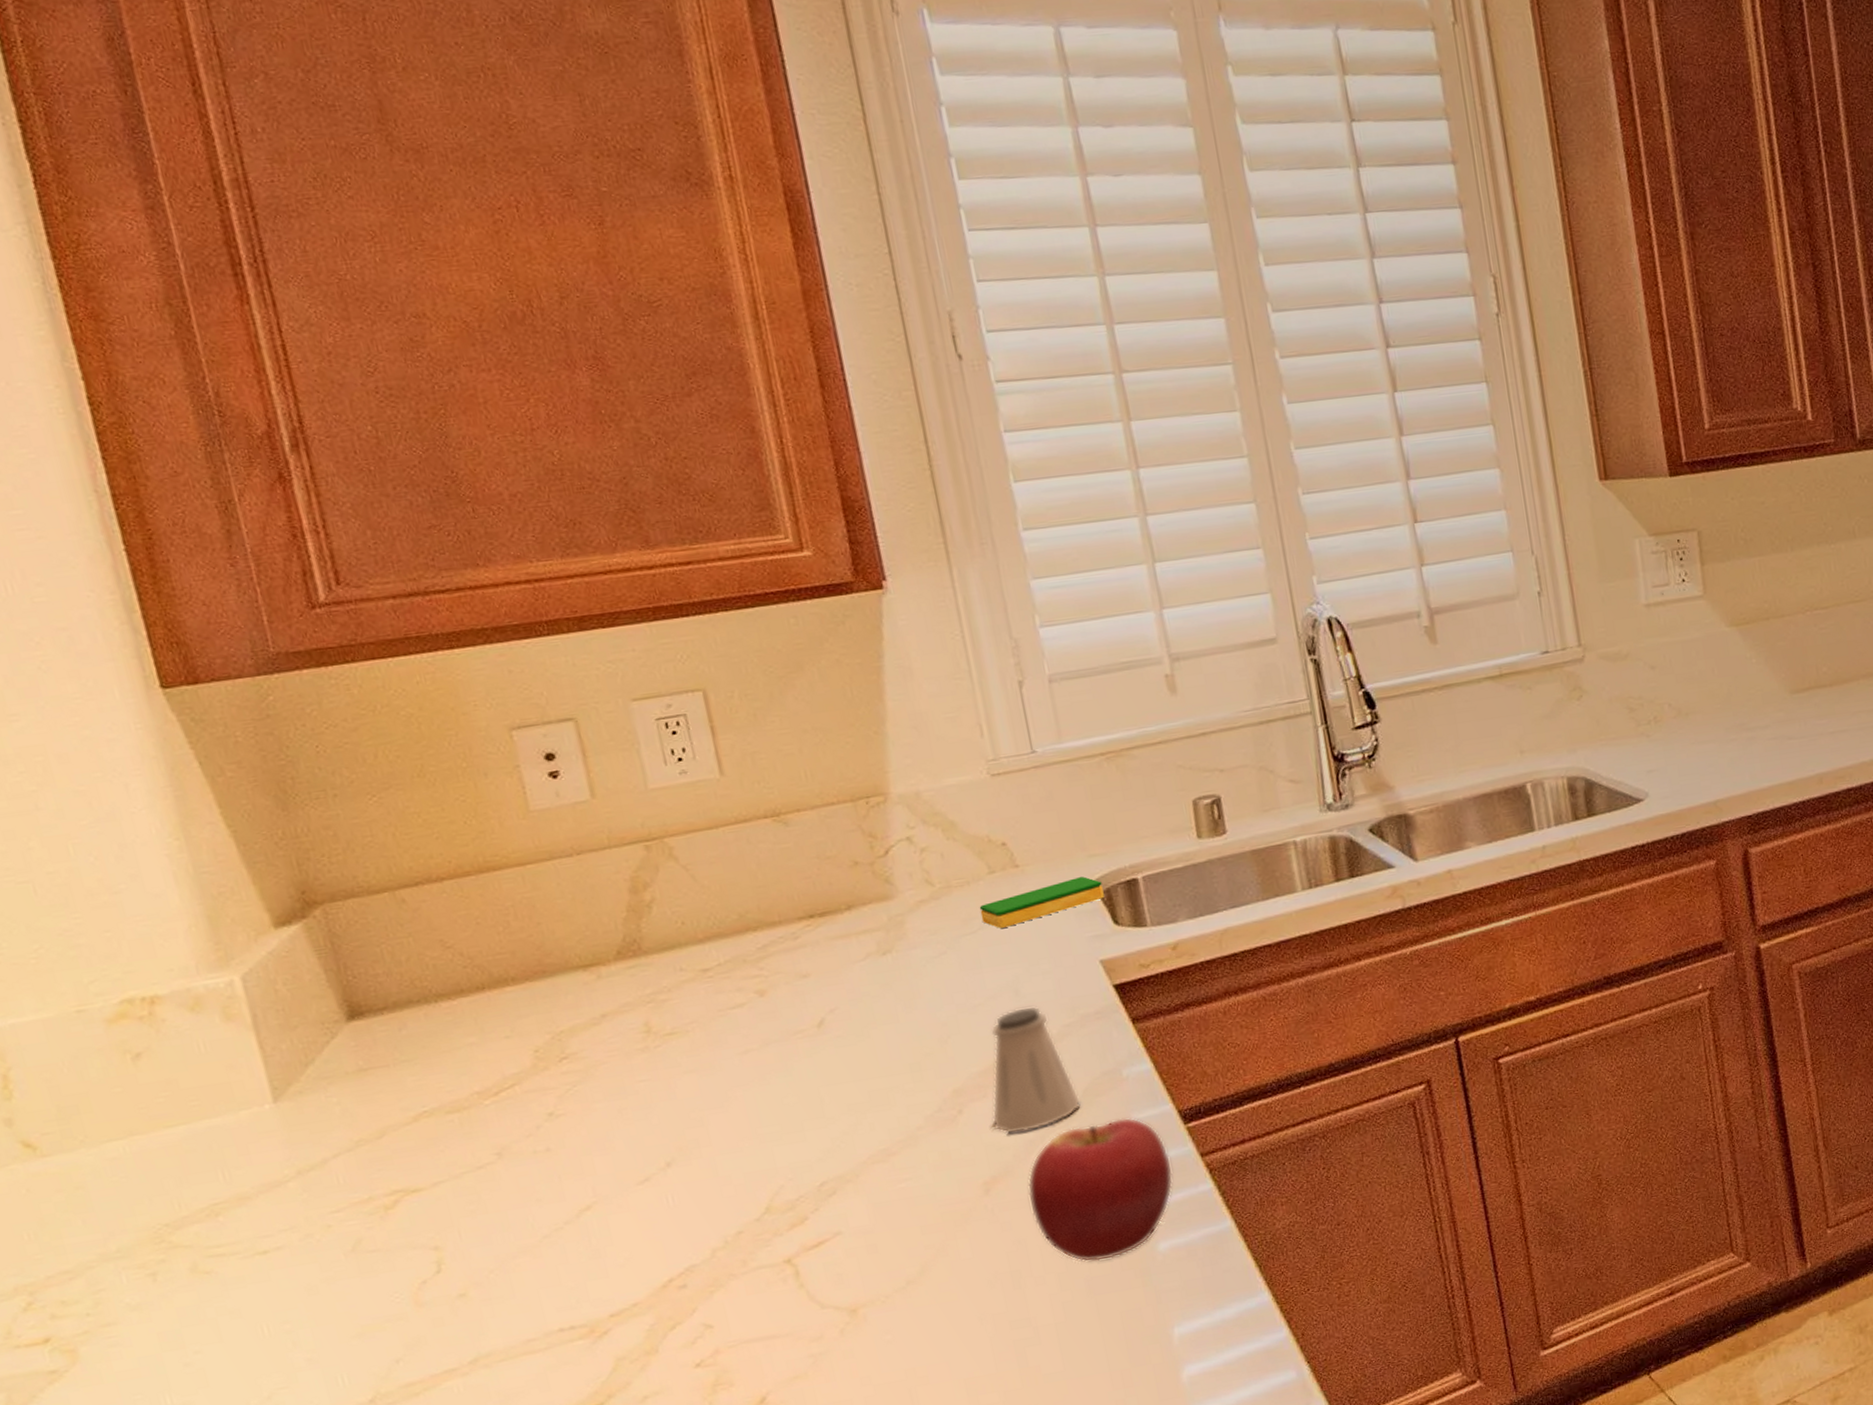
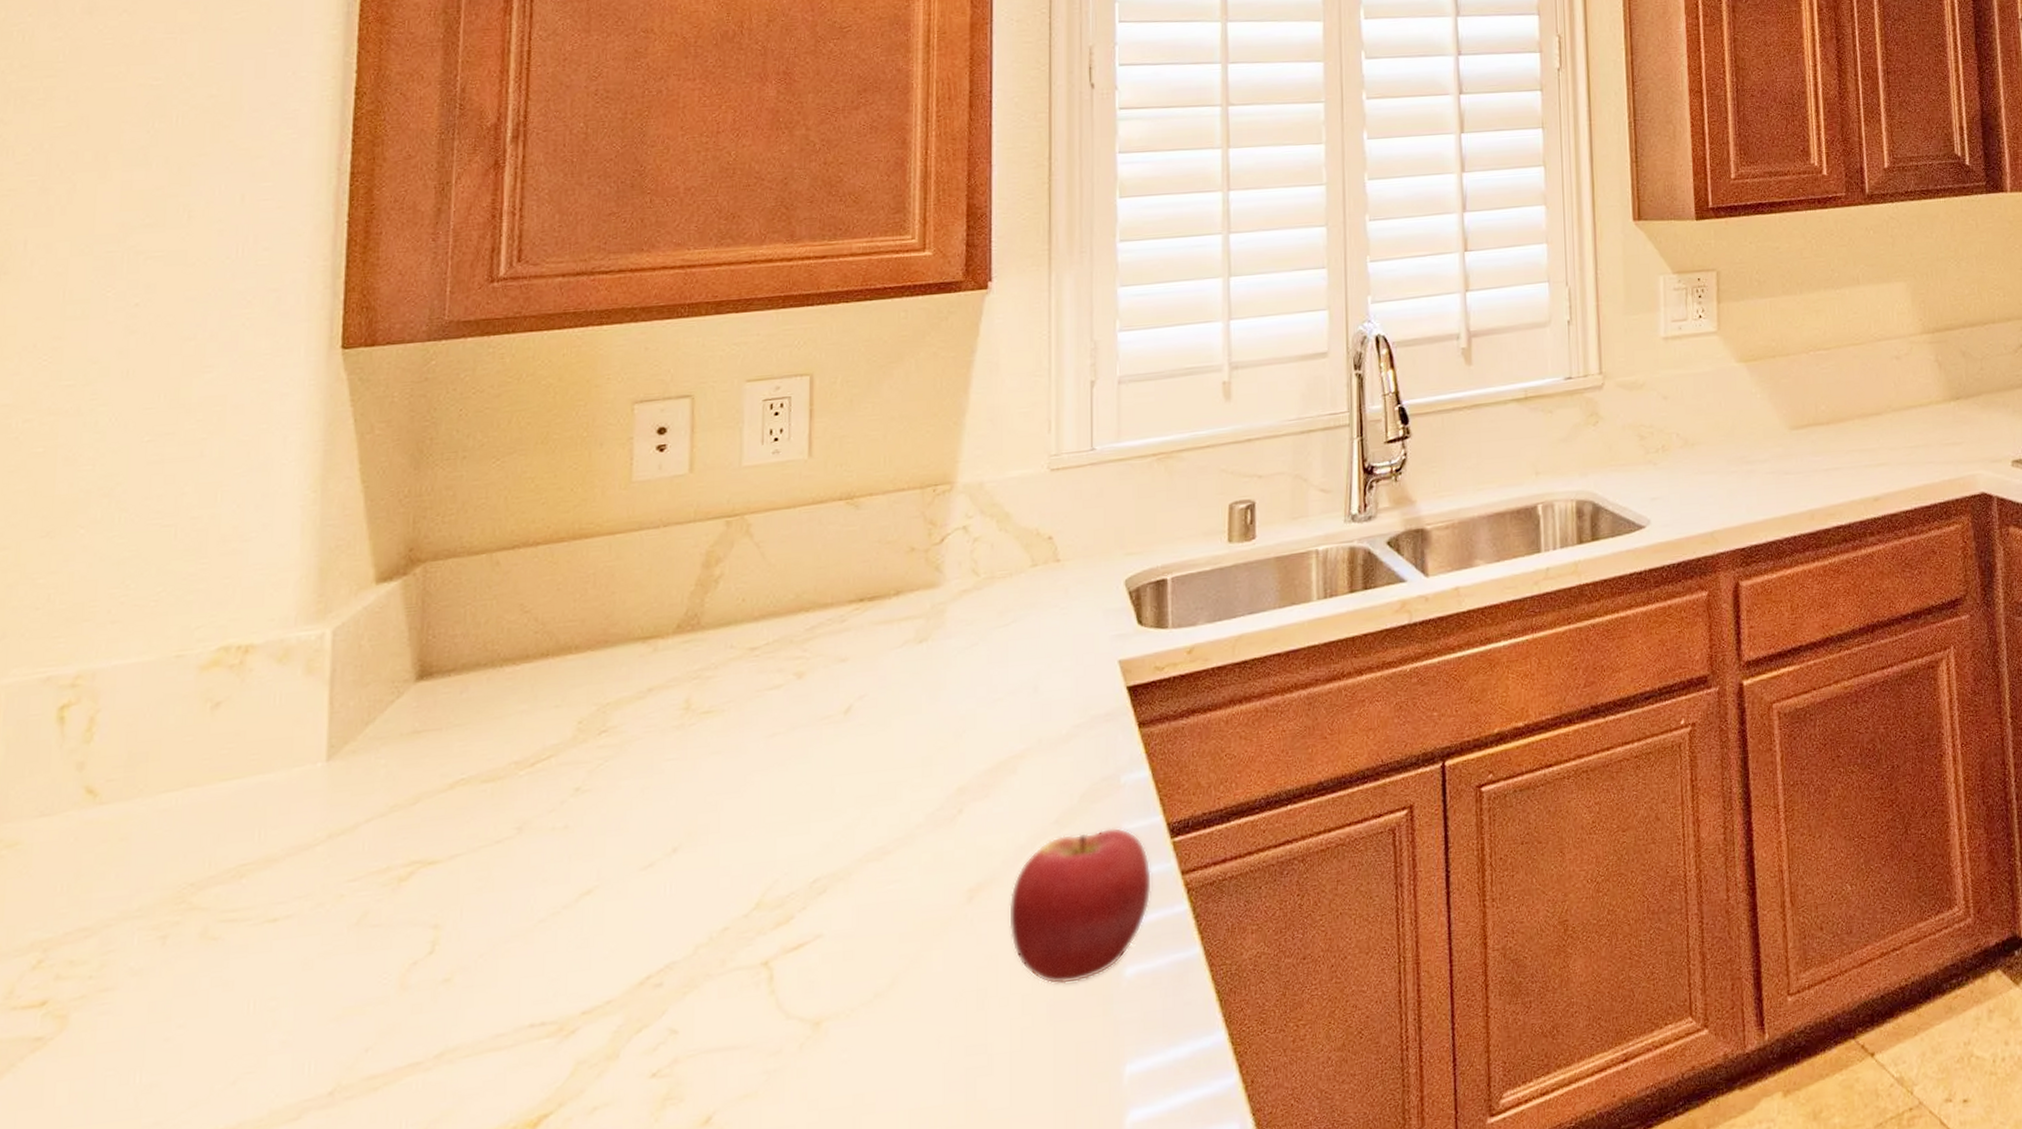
dish sponge: present [979,876,1104,929] -> none [1016,574,1133,623]
saltshaker: present [991,1006,1082,1135] -> none [988,703,1077,839]

